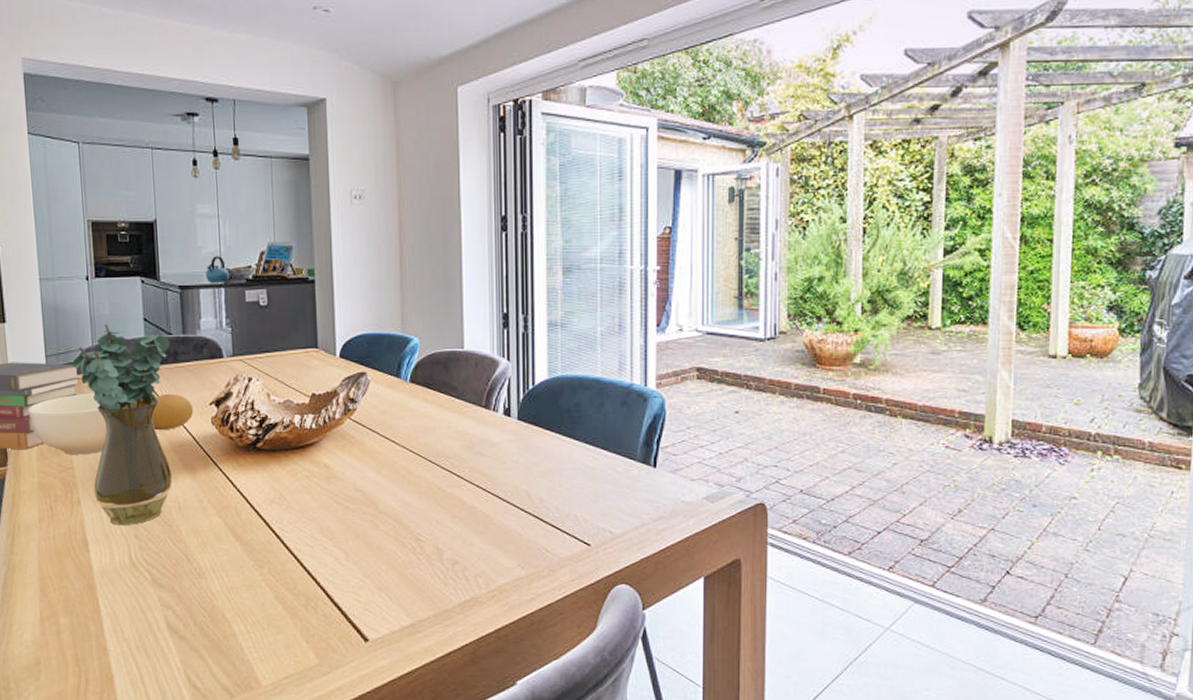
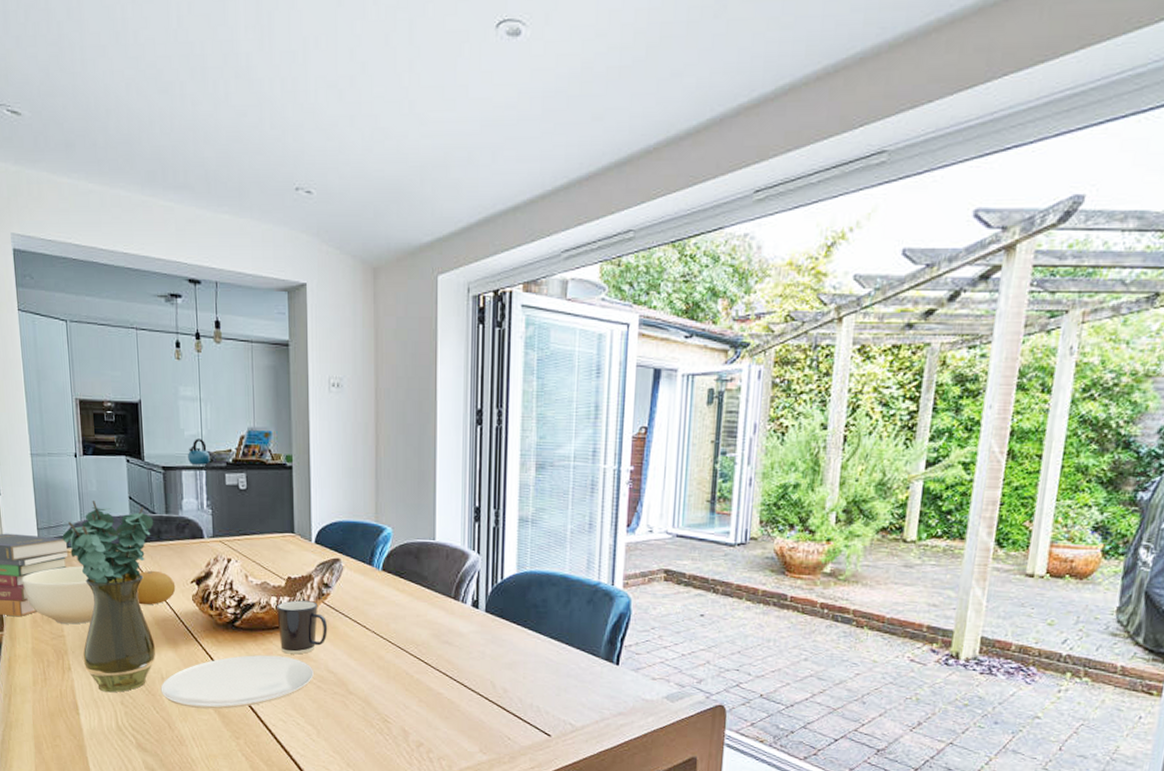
plate: none [178,476,341,537] -> present [160,655,314,710]
mug: none [301,417,355,474] -> present [277,600,328,655]

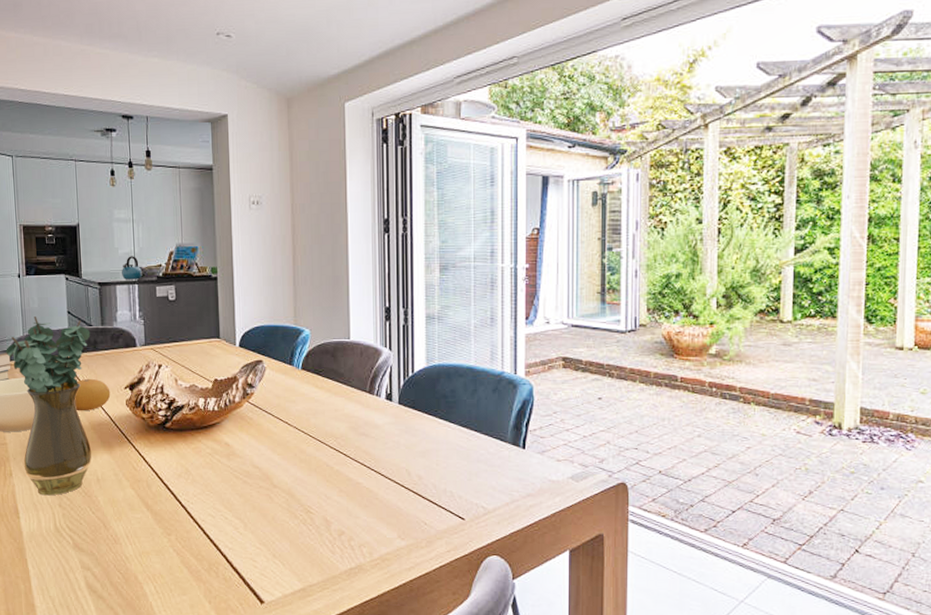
plate: present [160,655,314,710] -> none [96,453,240,508]
mug: present [277,600,328,655] -> none [205,401,253,452]

